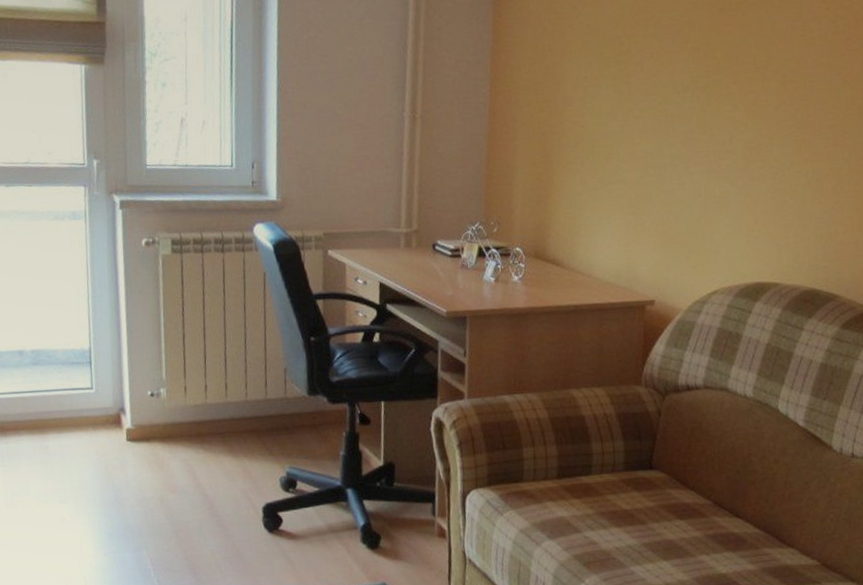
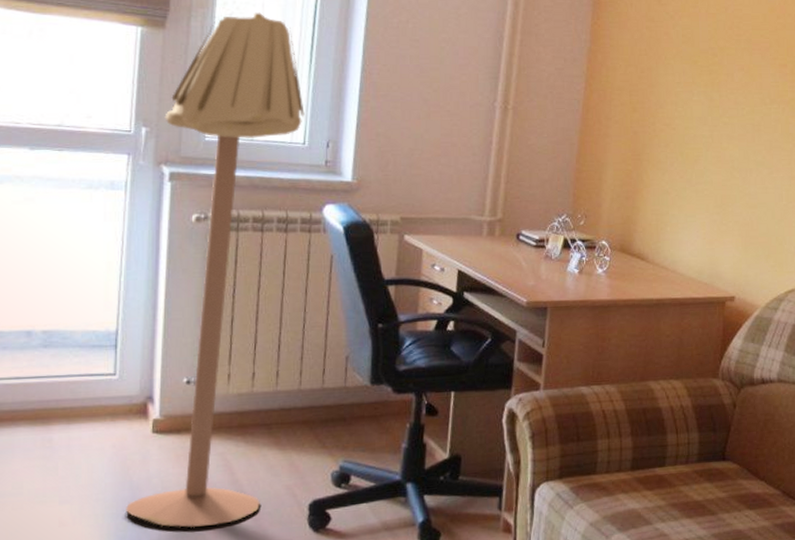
floor lamp: none [111,41,230,527] -> present [126,12,305,528]

